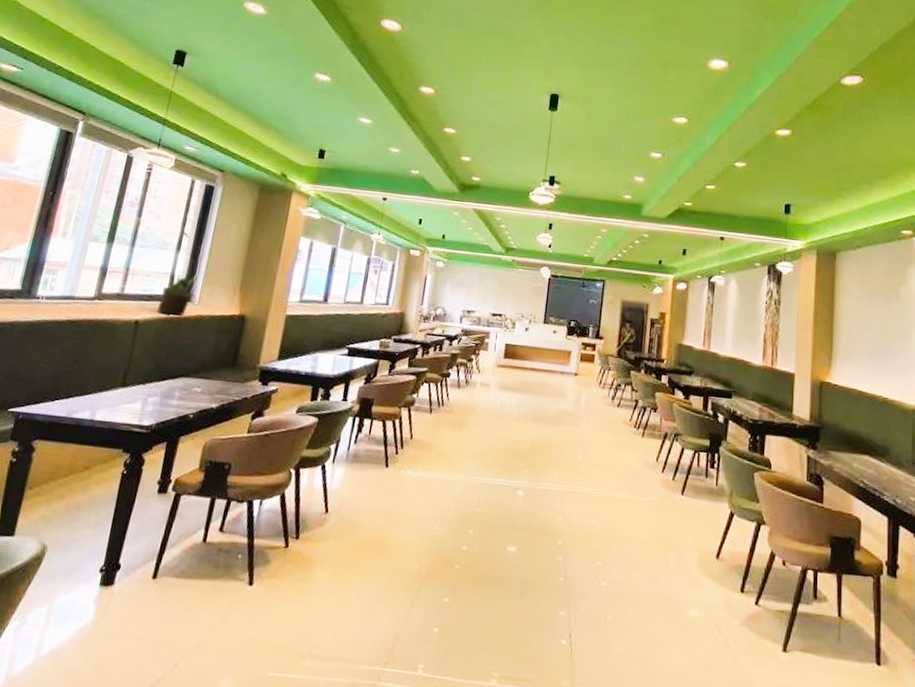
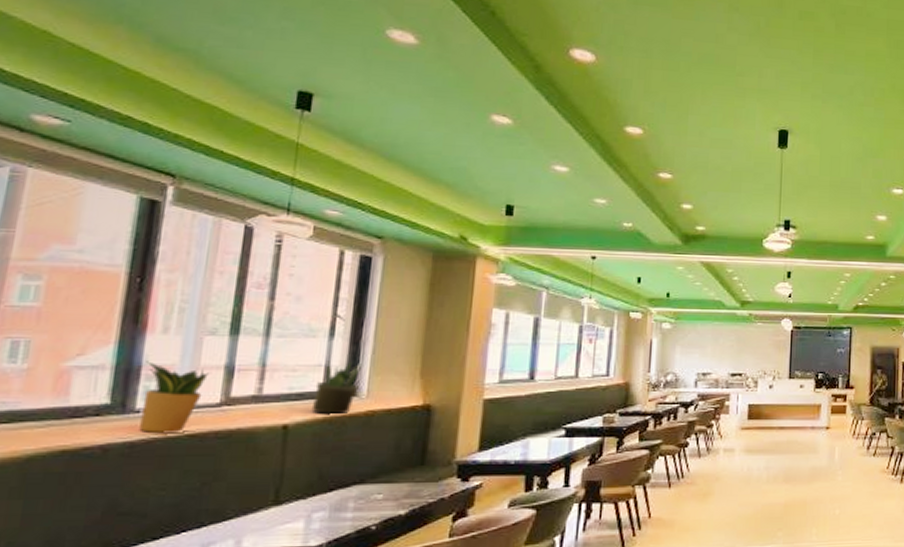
potted plant: none [37,258,89,318] -> present [139,361,209,434]

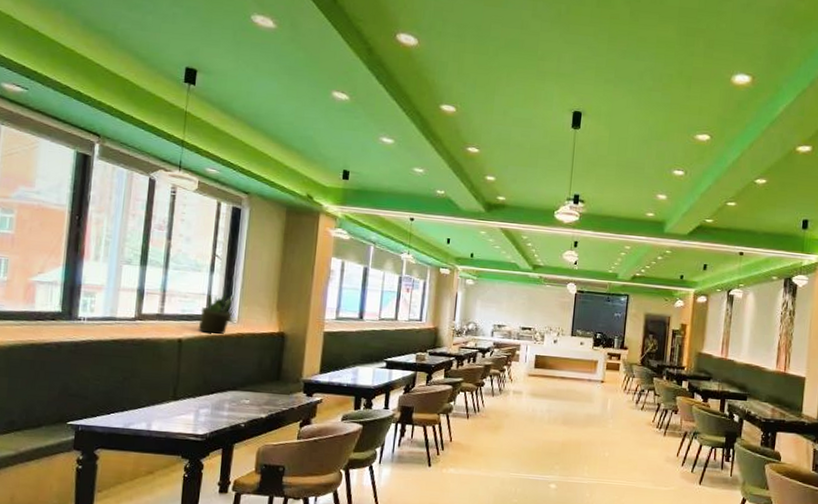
potted plant: present [139,361,209,434] -> none [81,281,126,338]

